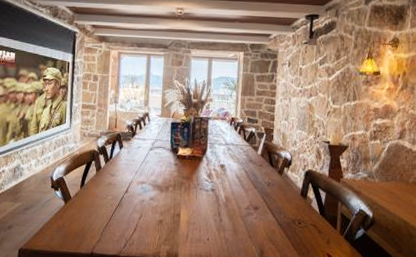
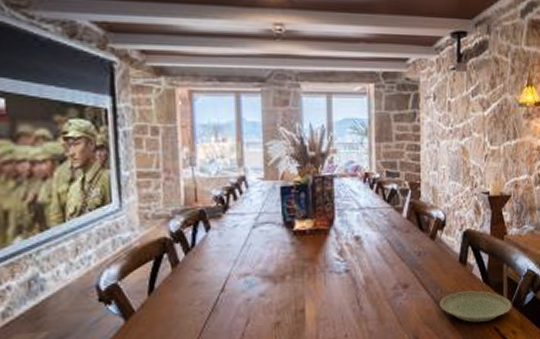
plate: none [282,219,344,248] -> present [439,290,512,322]

